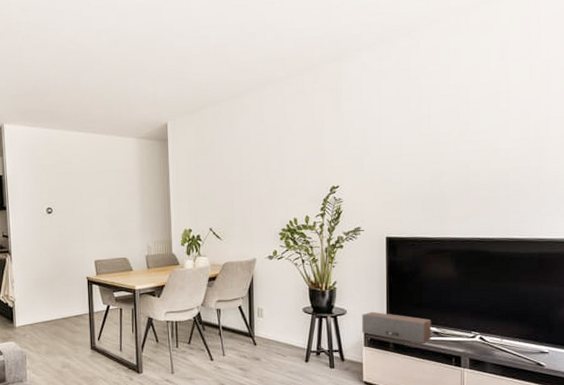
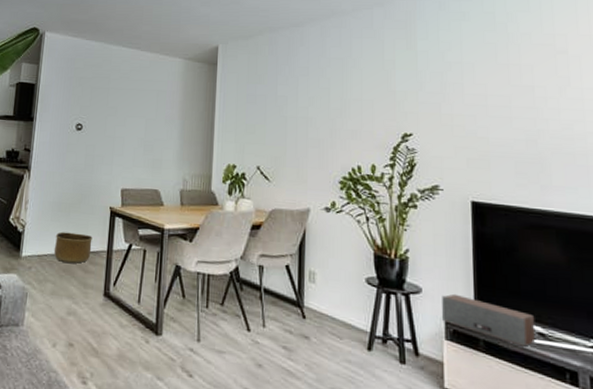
basket: none [43,302,76,328] -> present [54,232,93,264]

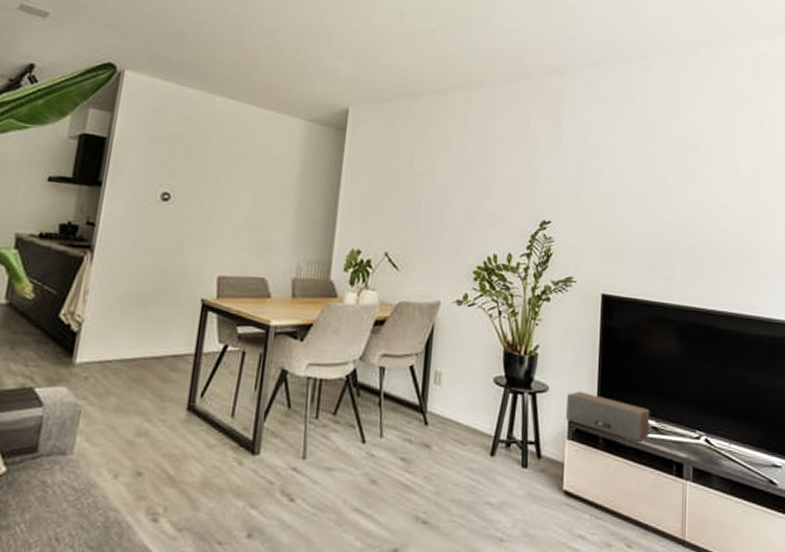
basket: present [54,232,93,264] -> none [122,330,176,371]

